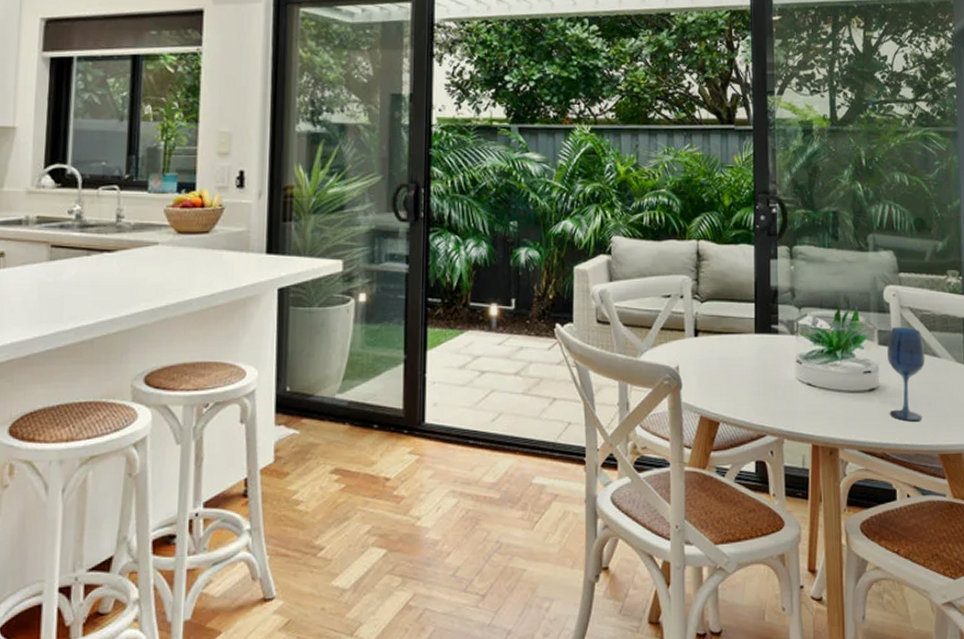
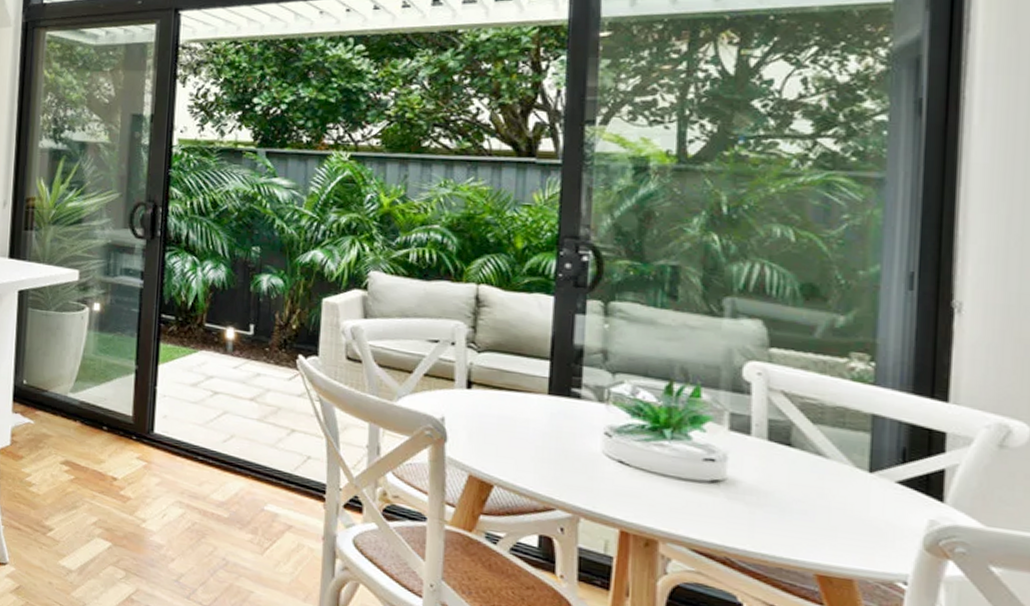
wineglass: present [887,326,925,421] -> none [739,412,804,529]

